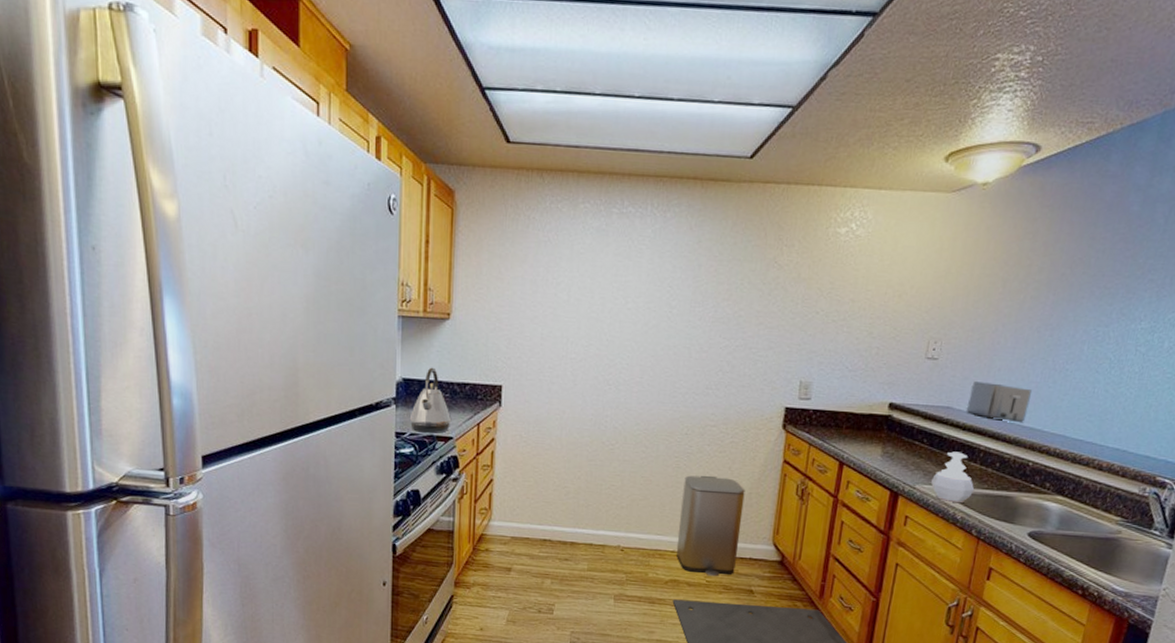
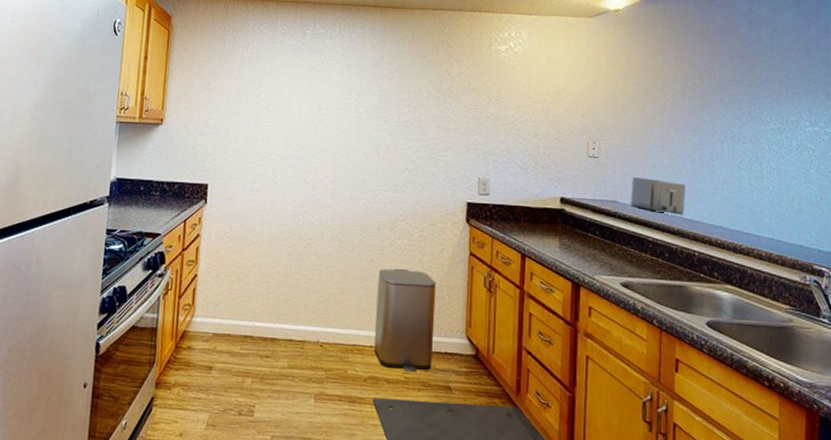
kettle: present [409,367,452,434] -> none [120,168,161,231]
soap dispenser: present [930,451,975,504] -> none [607,243,650,294]

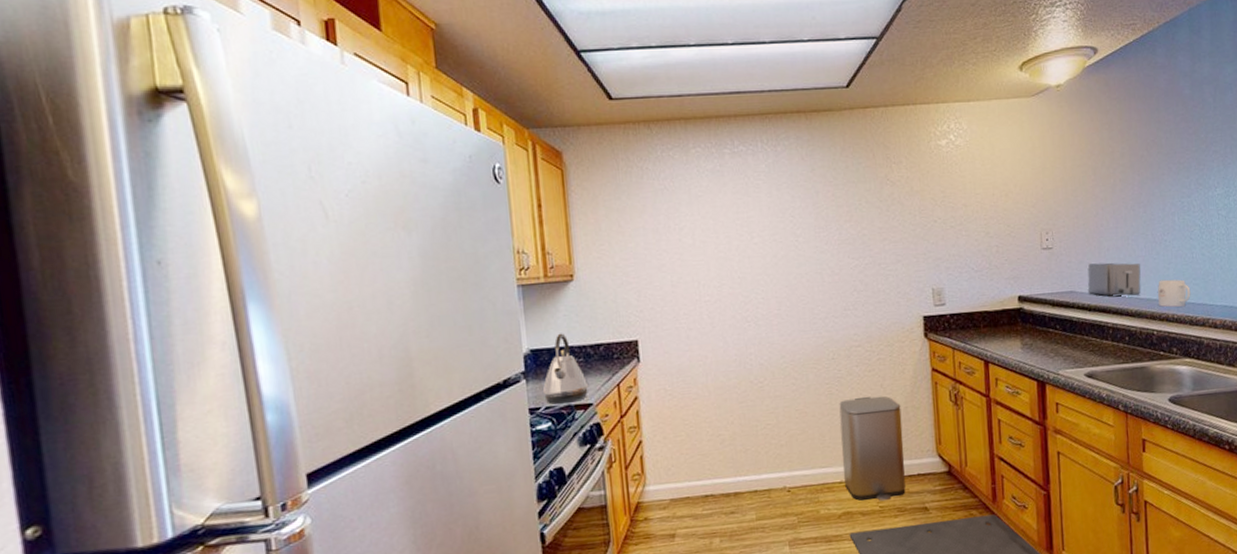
kettle: none [120,168,161,231] -> present [542,333,589,405]
mug: none [701,203,736,234] -> present [1157,279,1191,308]

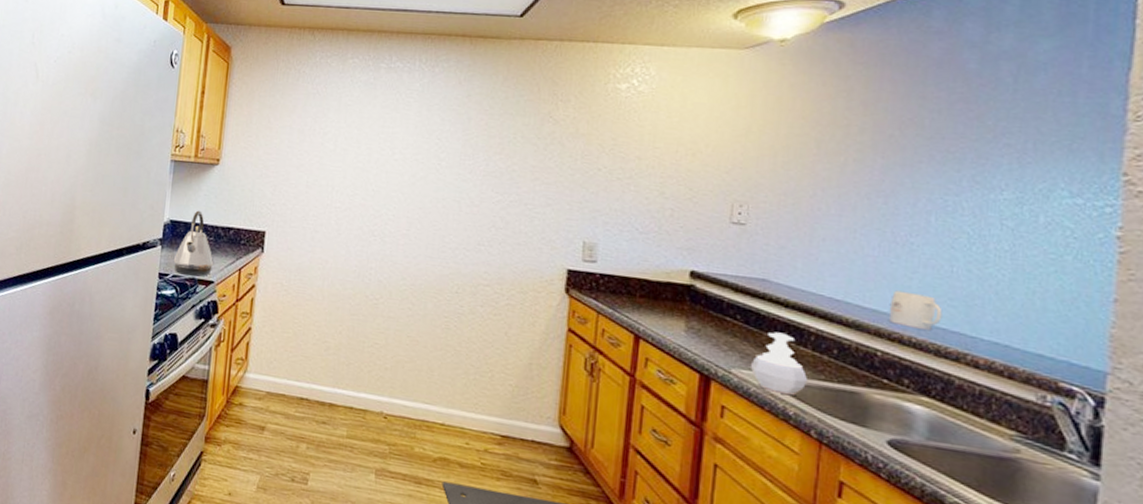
pedal bin: present [839,396,906,501] -> none [447,338,525,459]
soap dispenser: none [1071,332,1112,383] -> present [750,332,809,396]
toaster: present [1088,263,1141,297] -> none [788,252,870,304]

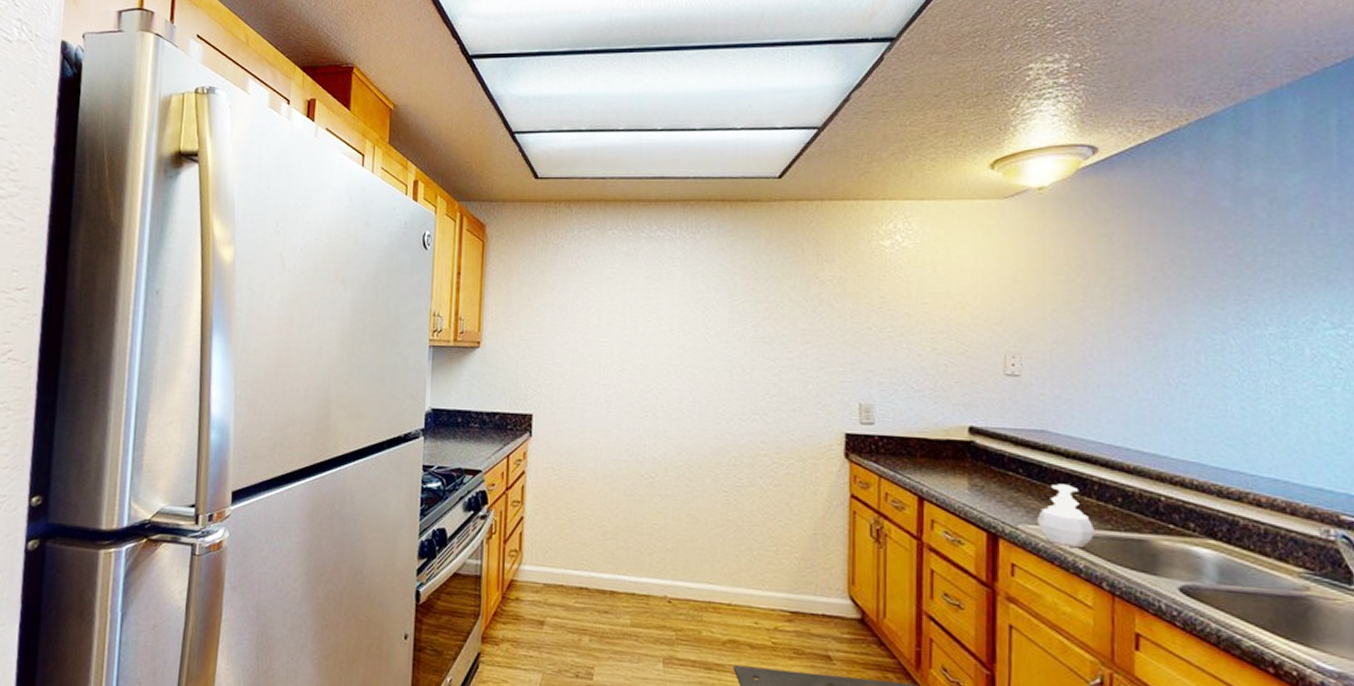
kettle: present [173,210,214,277] -> none [437,396,481,467]
mug: present [889,290,943,331] -> none [1168,433,1221,472]

